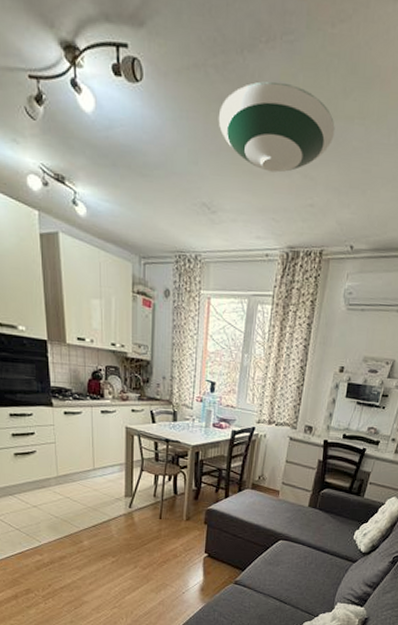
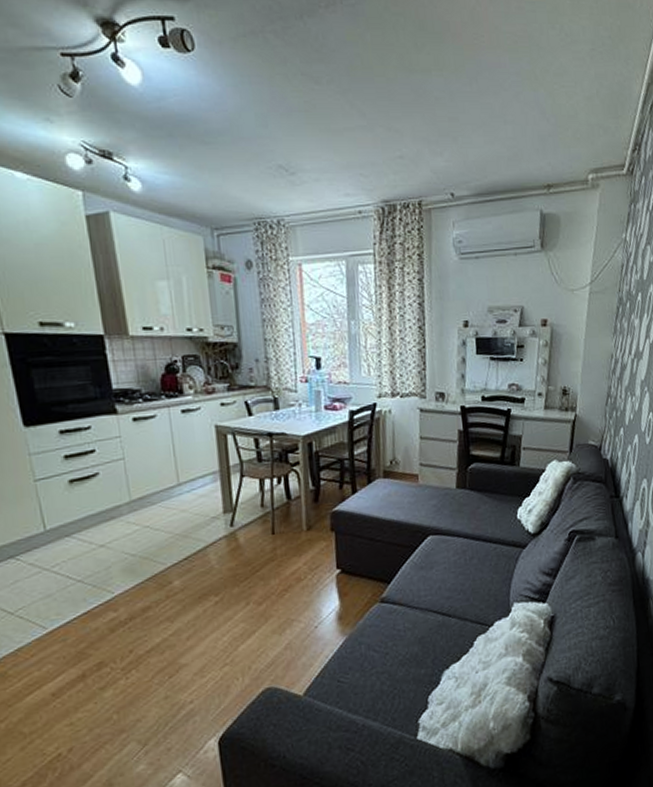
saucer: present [218,81,335,173] -> none [284,42,413,128]

